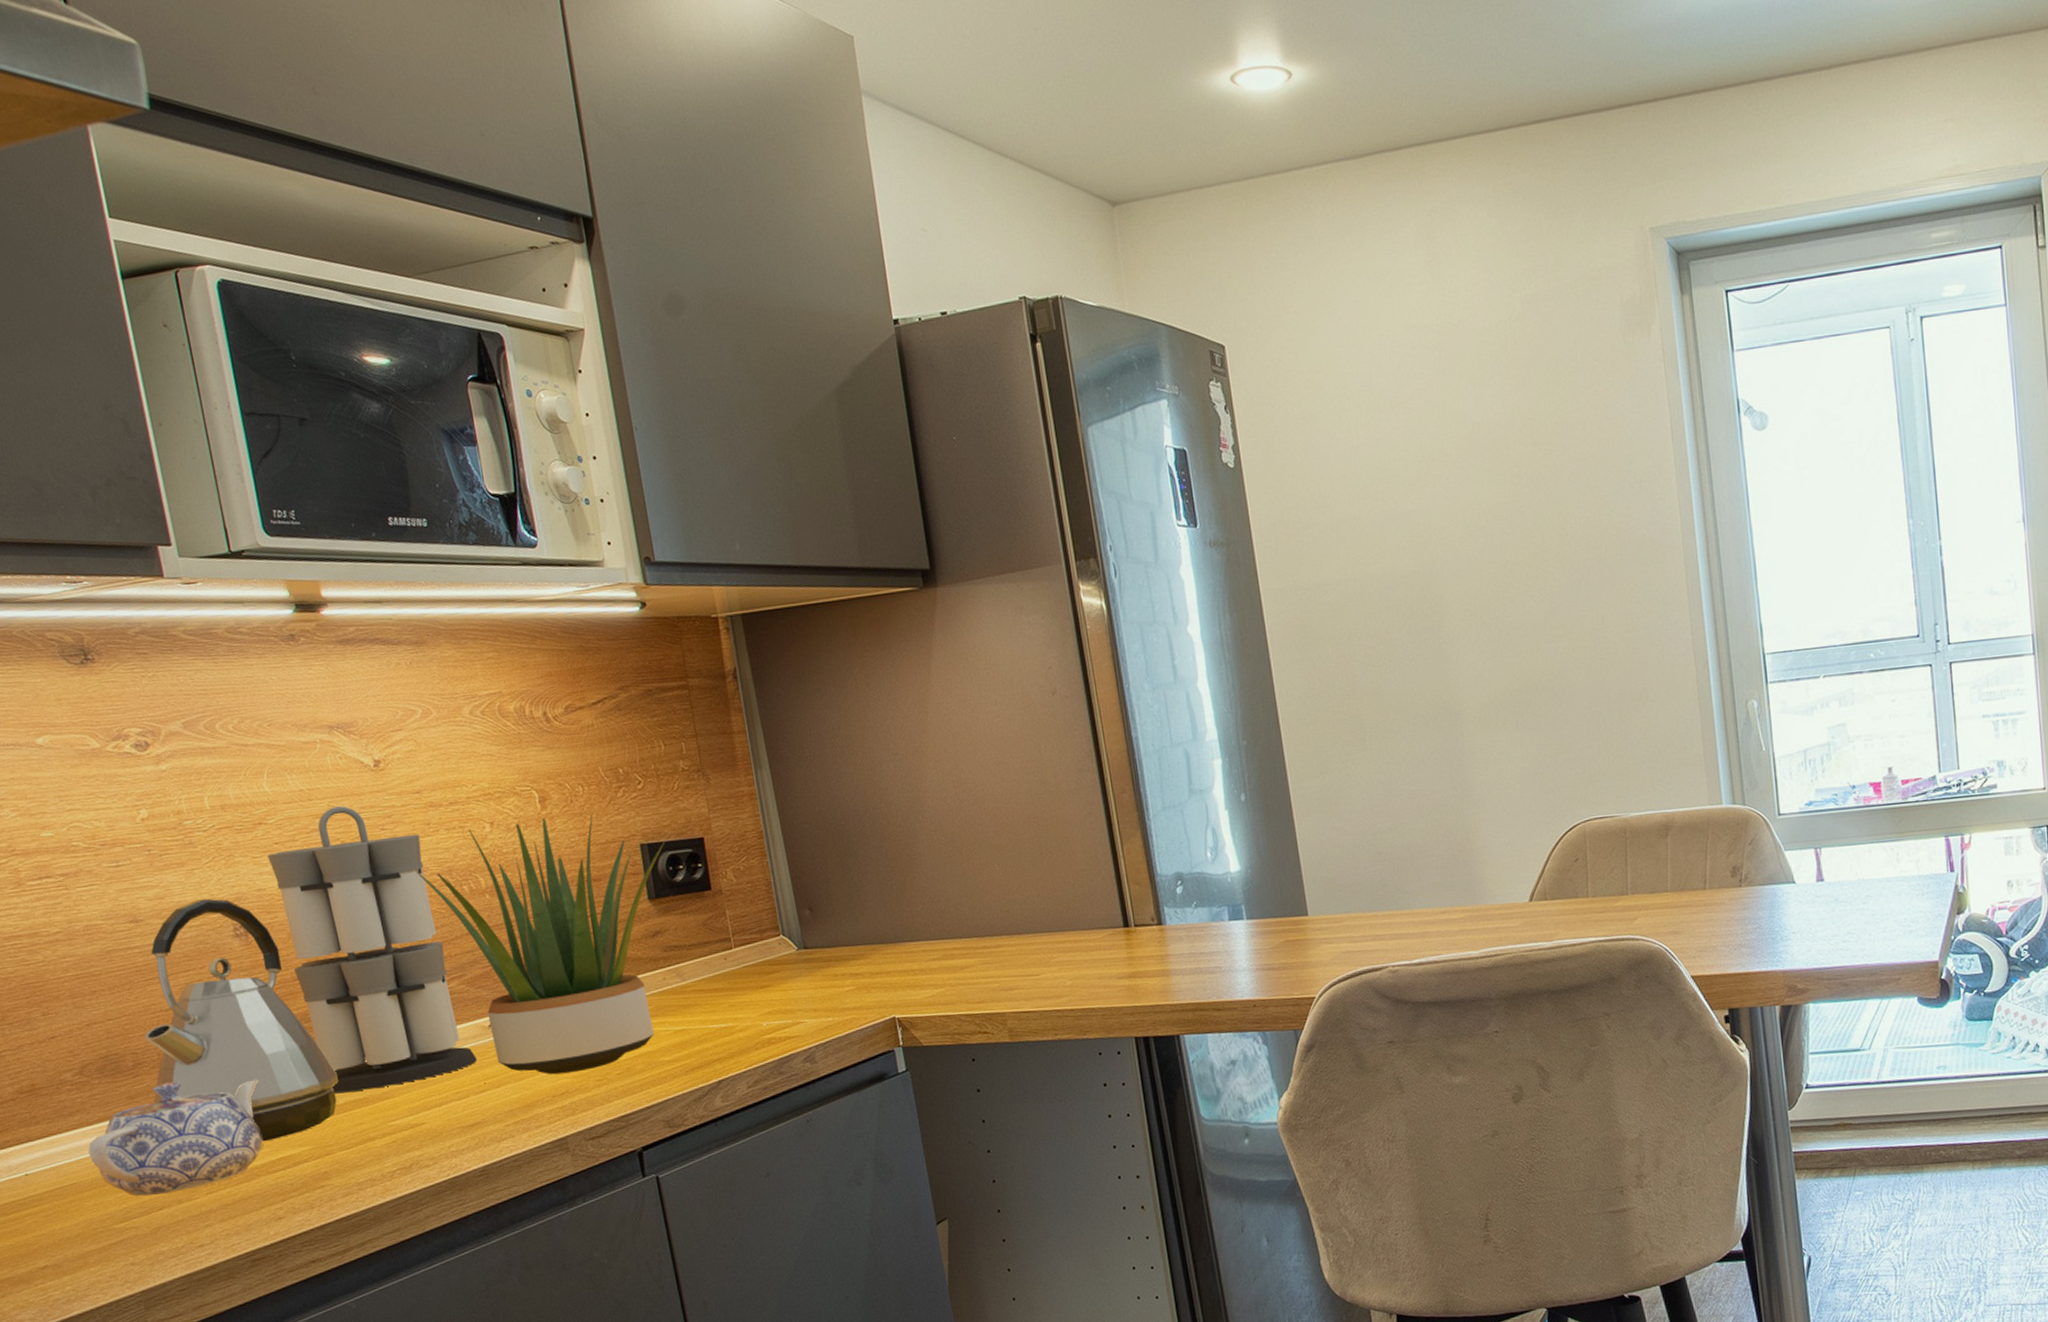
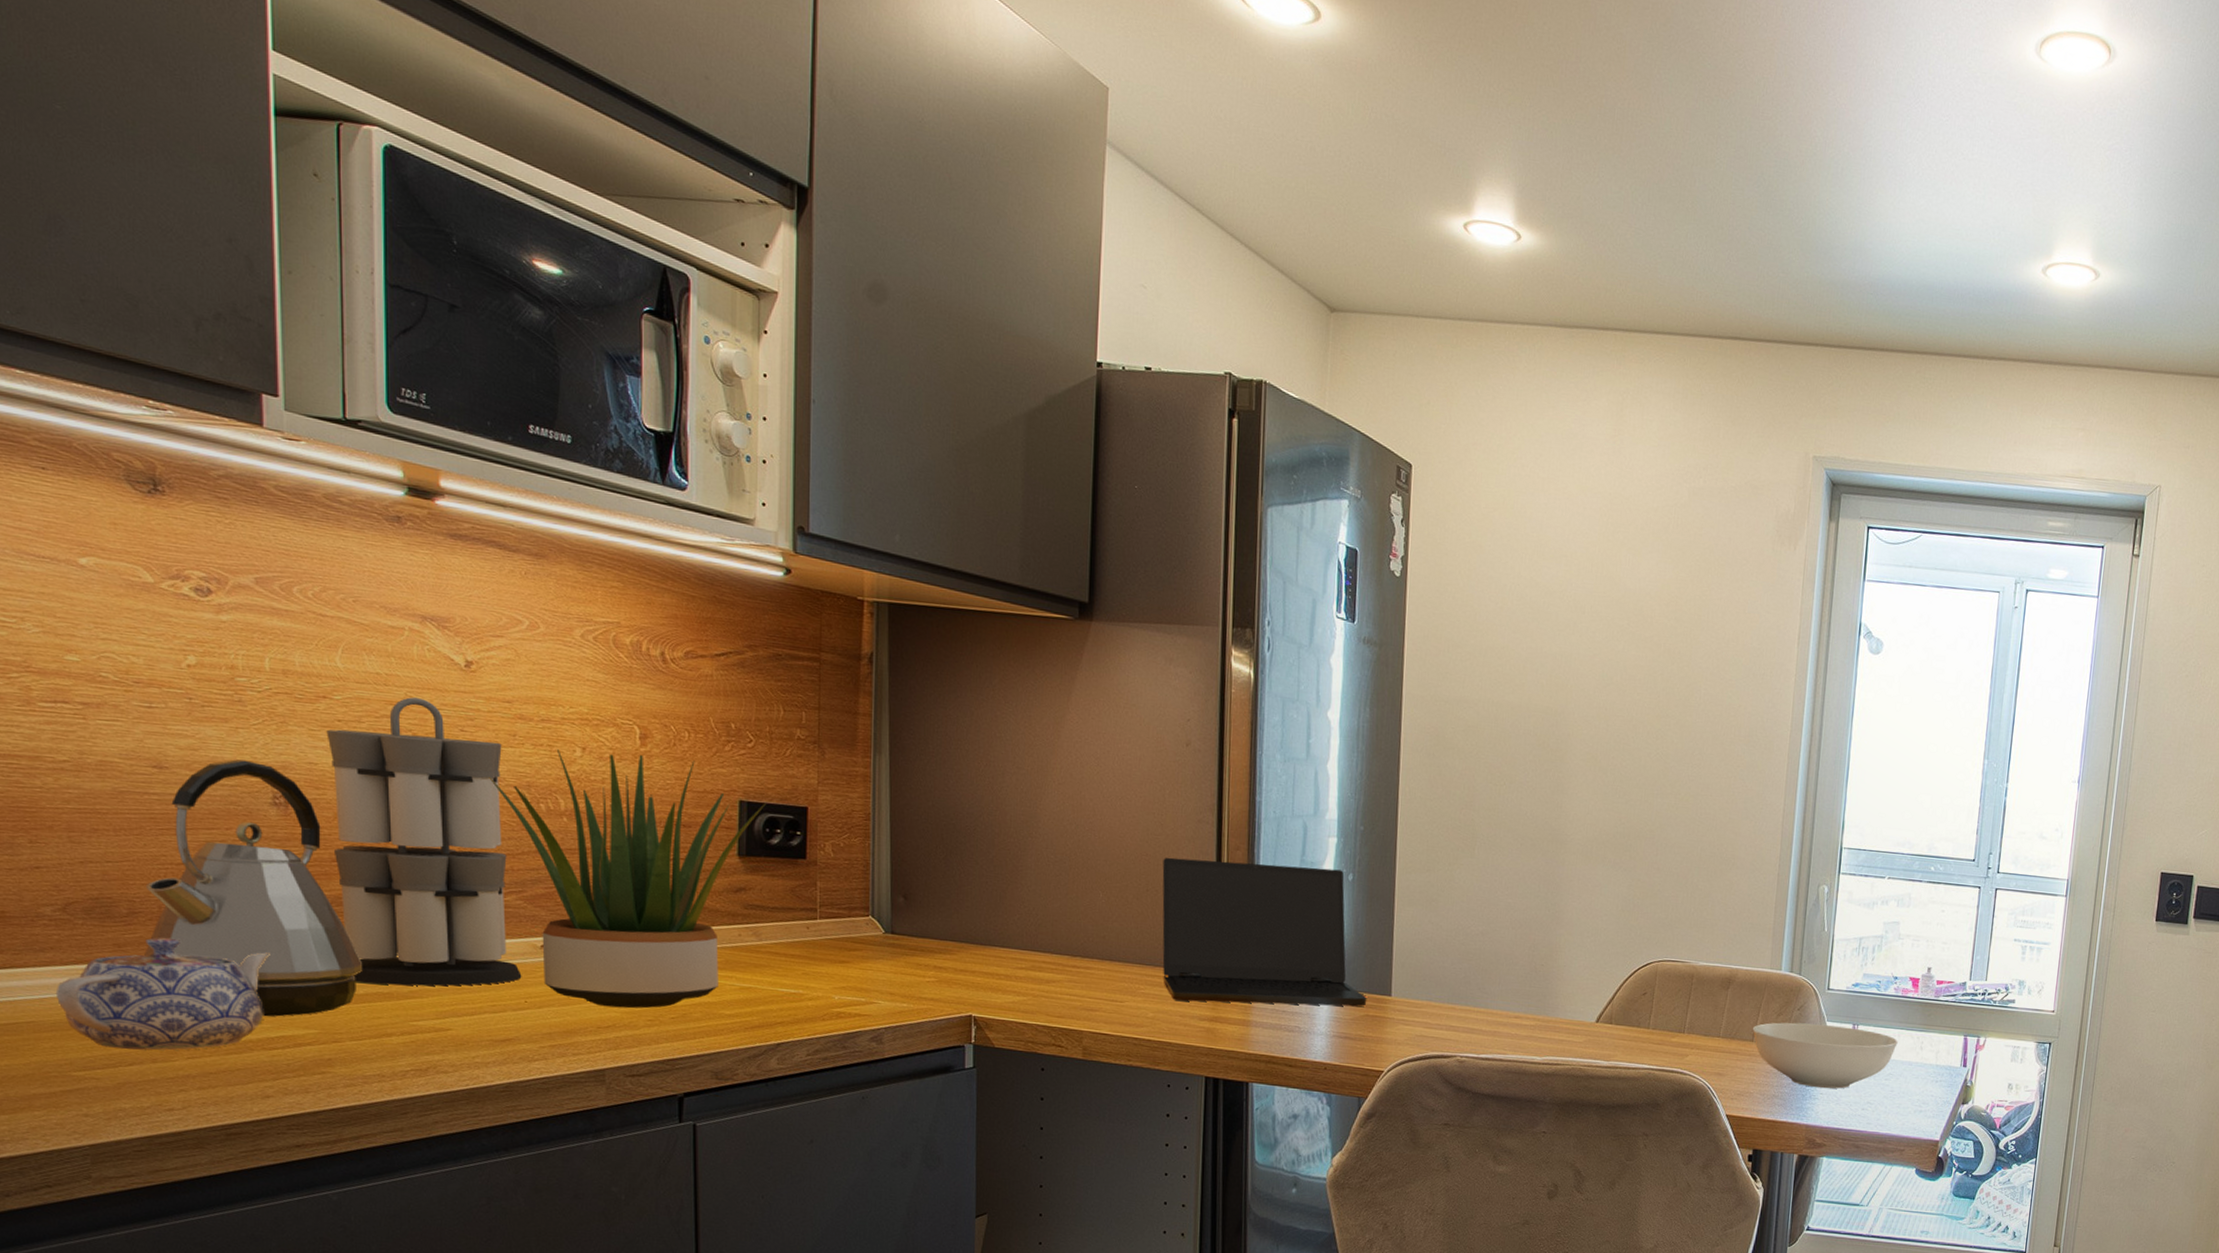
laptop: none [1051,792,1284,963] -> present [1162,857,1367,1007]
bowl: none [1702,852,1870,928] -> present [1752,1022,1898,1089]

